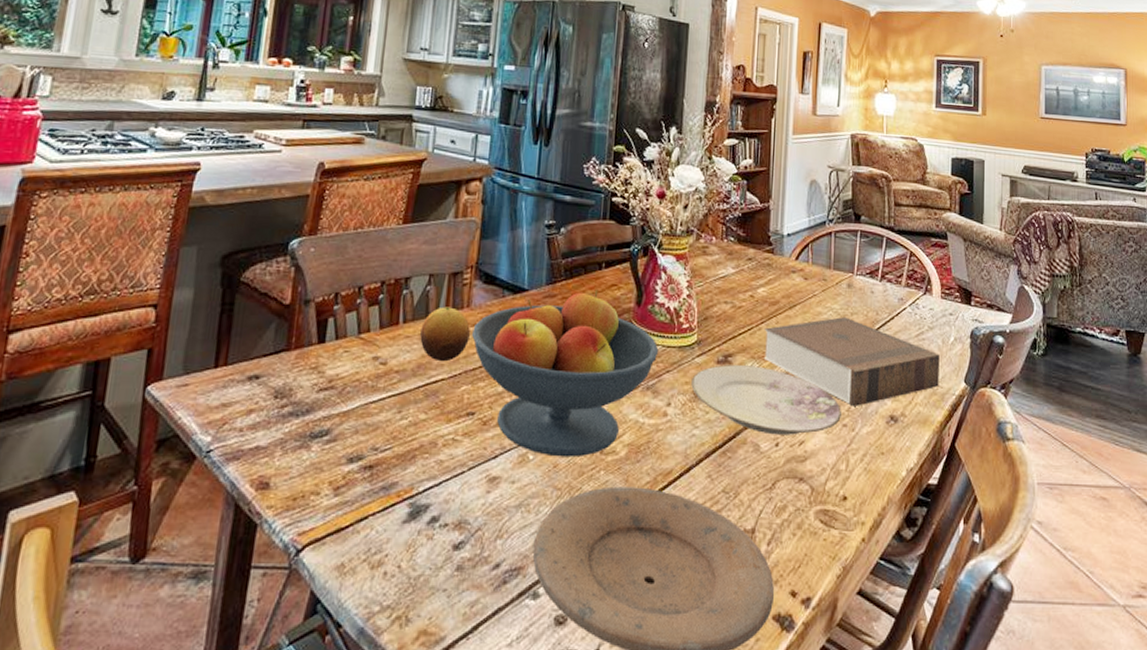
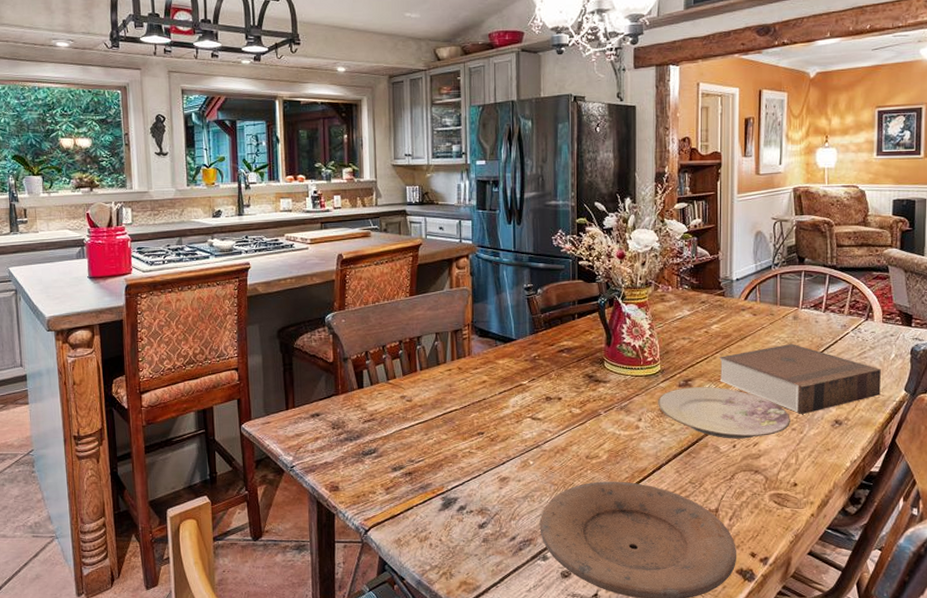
fruit: present [420,306,471,362] -> none [434,356,474,397]
fruit bowl: present [471,290,659,457] -> none [474,336,628,462]

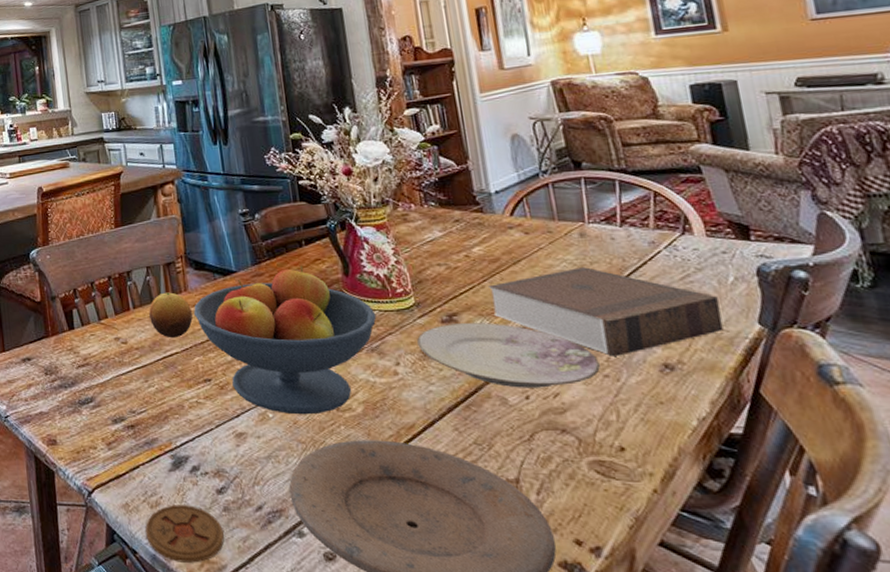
coaster: none [414,538,481,585] -> present [145,505,224,563]
fruit: none [434,356,474,397] -> present [149,292,193,338]
fruit bowl: none [474,336,628,462] -> present [193,265,377,415]

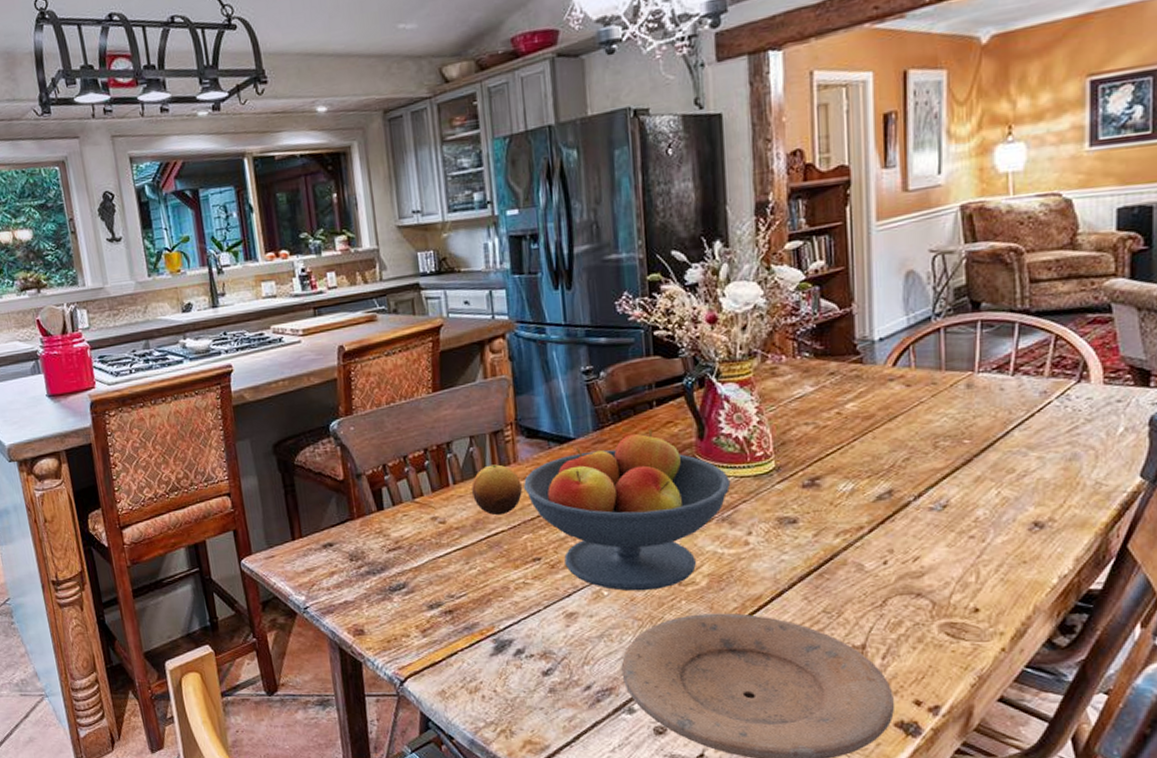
coaster: present [145,505,224,563] -> none [463,689,549,745]
plate: present [417,323,600,388] -> none [773,485,966,554]
book: present [487,267,724,356] -> none [857,422,1103,516]

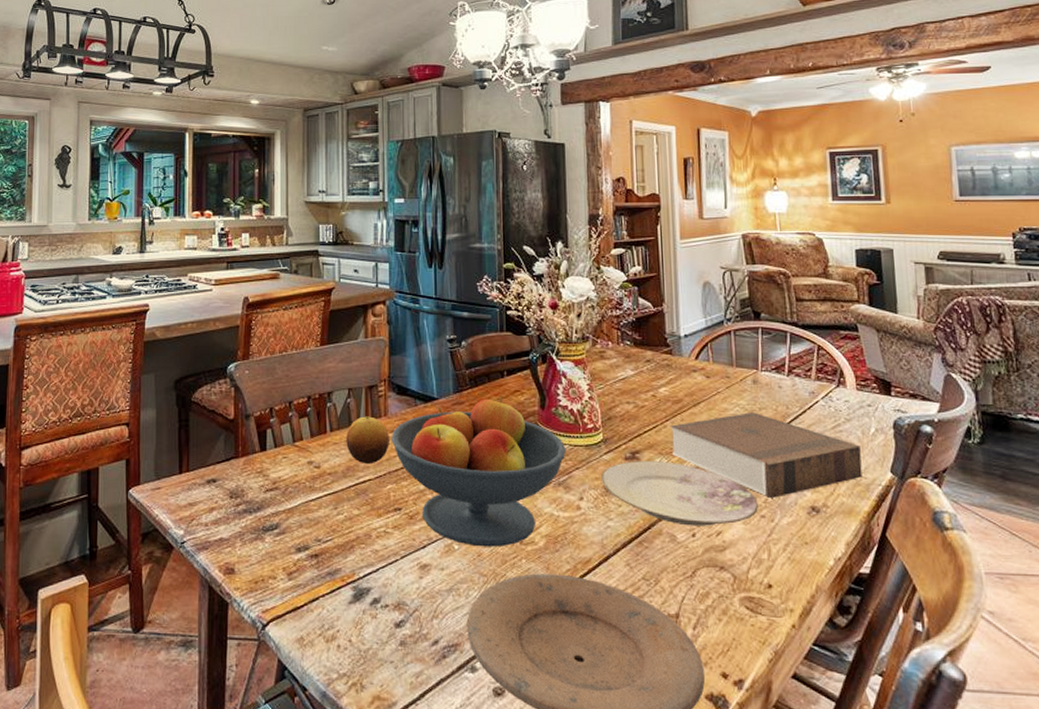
plate: none [773,485,966,554] -> present [601,461,758,526]
book: none [857,422,1103,516] -> present [669,412,863,498]

